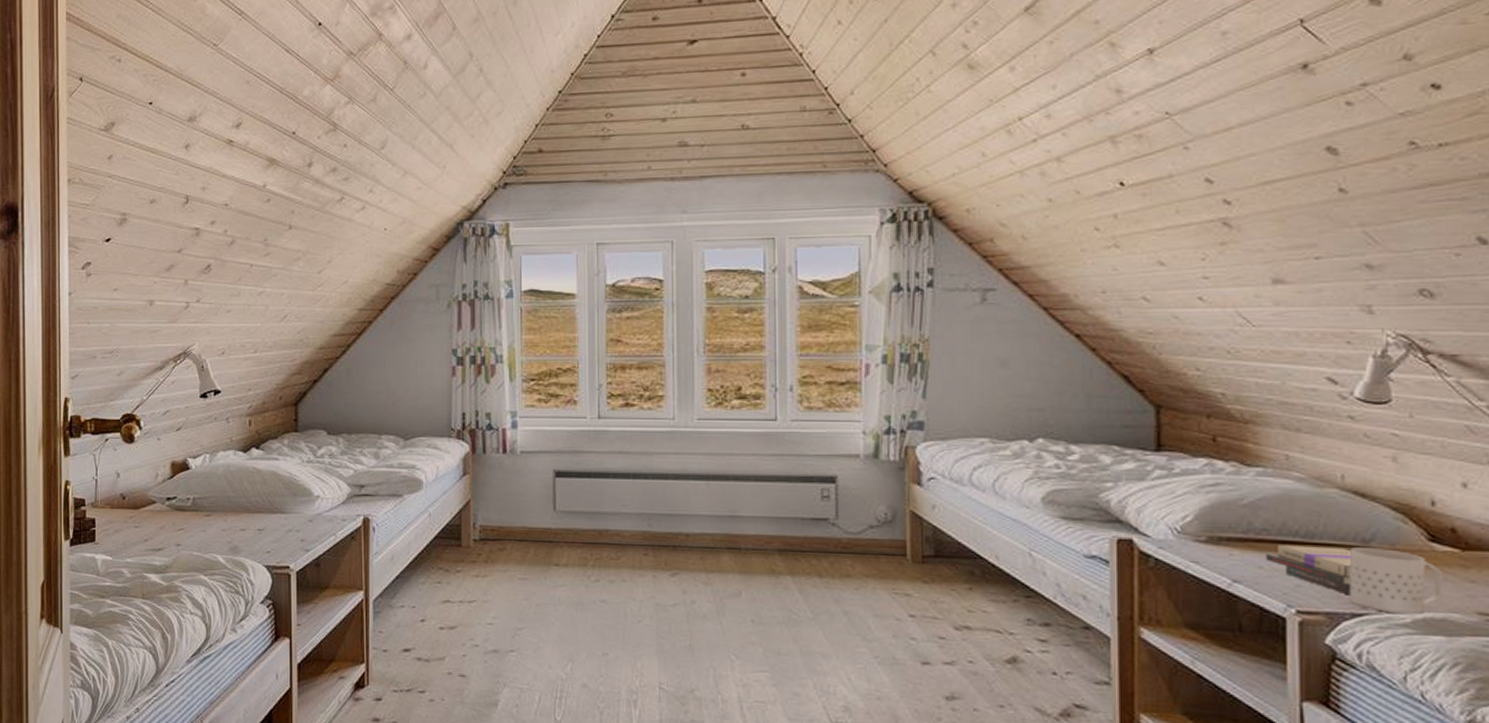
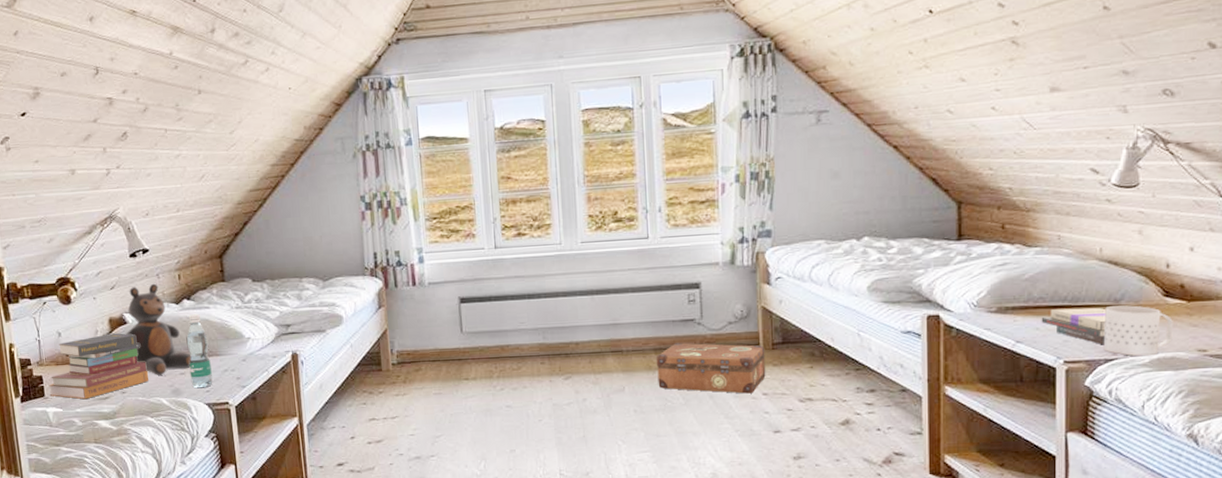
books: none [100,478,206,549] -> present [48,333,149,400]
teddy bear: none [186,428,253,529] -> present [125,283,191,375]
bottle: none [251,465,275,548] -> present [186,314,213,389]
suitcase: none [780,545,914,614] -> present [656,343,766,394]

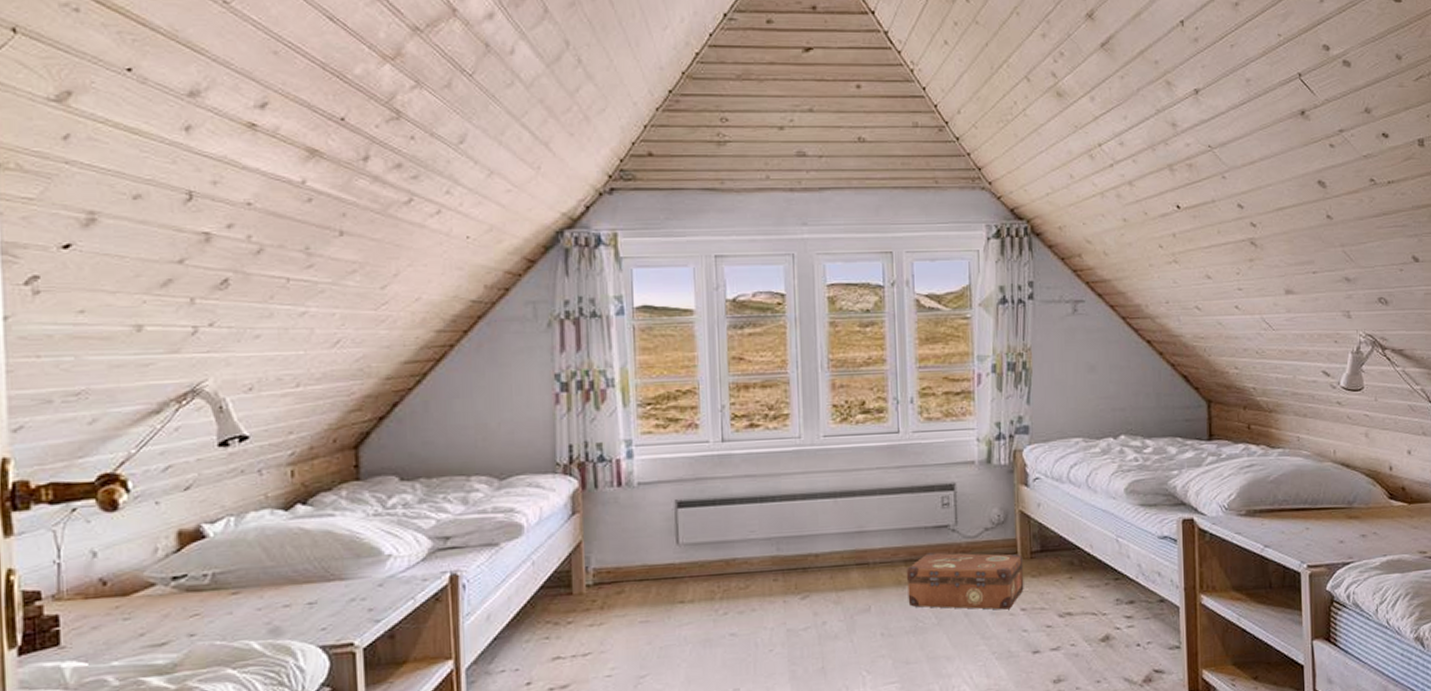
books: present [48,333,149,400] -> none [68,551,233,648]
teddy bear: present [125,283,191,375] -> none [201,482,301,609]
bottle: present [186,314,213,389] -> none [296,524,332,626]
books: present [1041,307,1107,345] -> none [1285,510,1342,549]
mug: present [1103,305,1173,357] -> none [1340,508,1398,560]

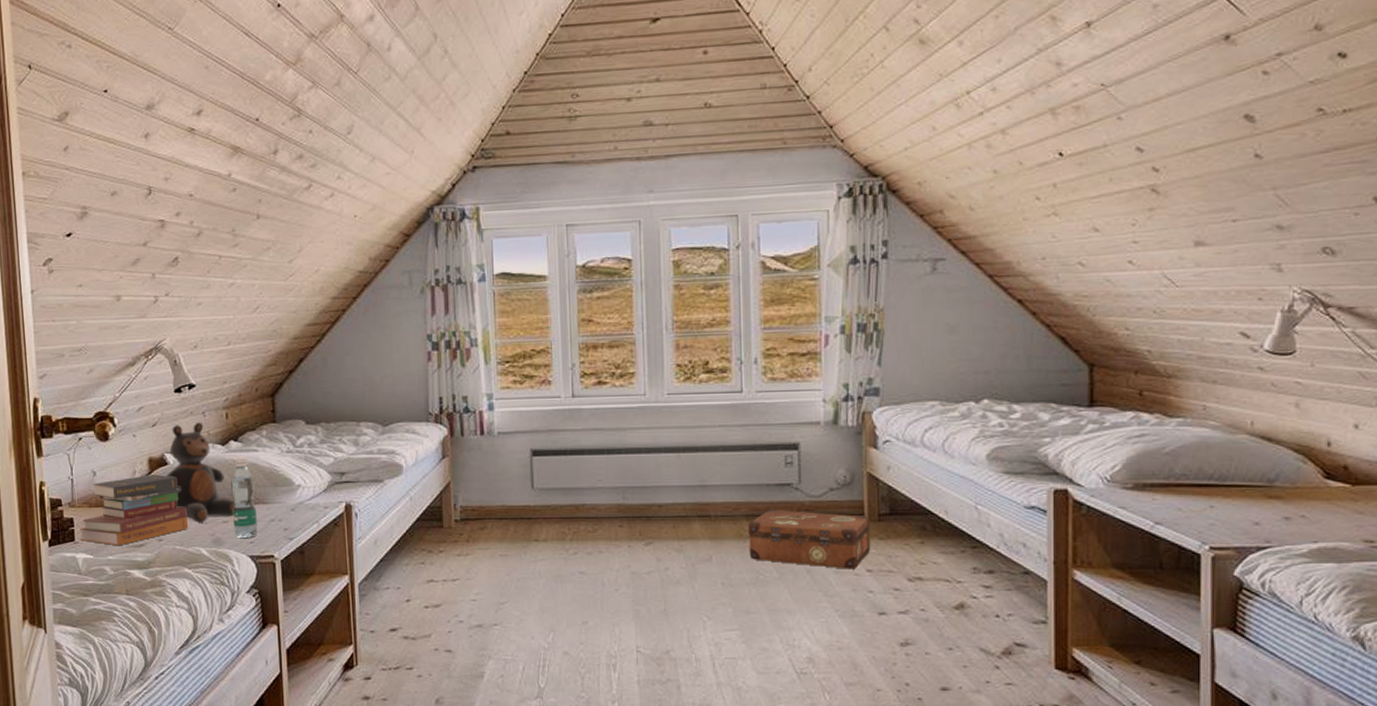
books: none [68,551,233,648] -> present [79,474,188,546]
teddy bear: none [201,482,301,609] -> present [165,422,235,523]
bottle: none [296,524,332,626] -> present [231,457,258,539]

